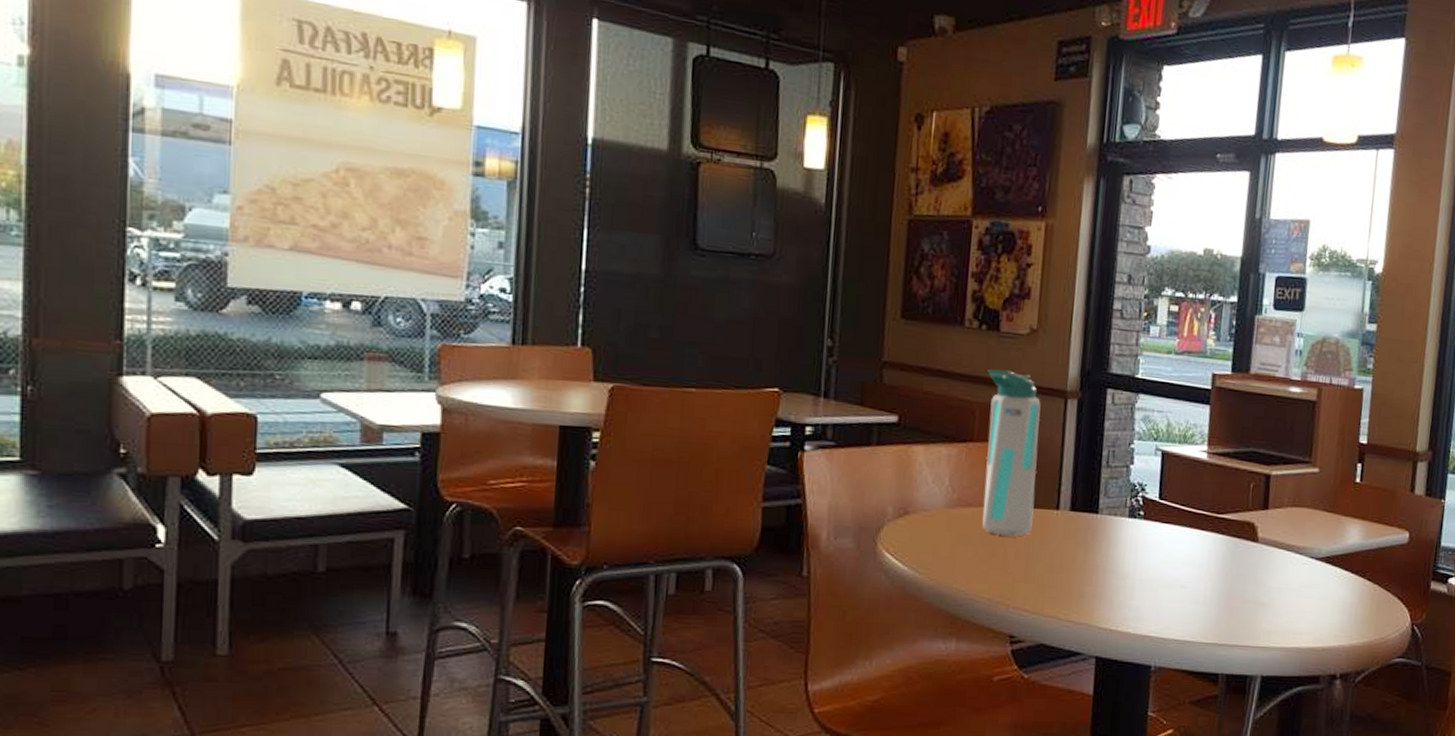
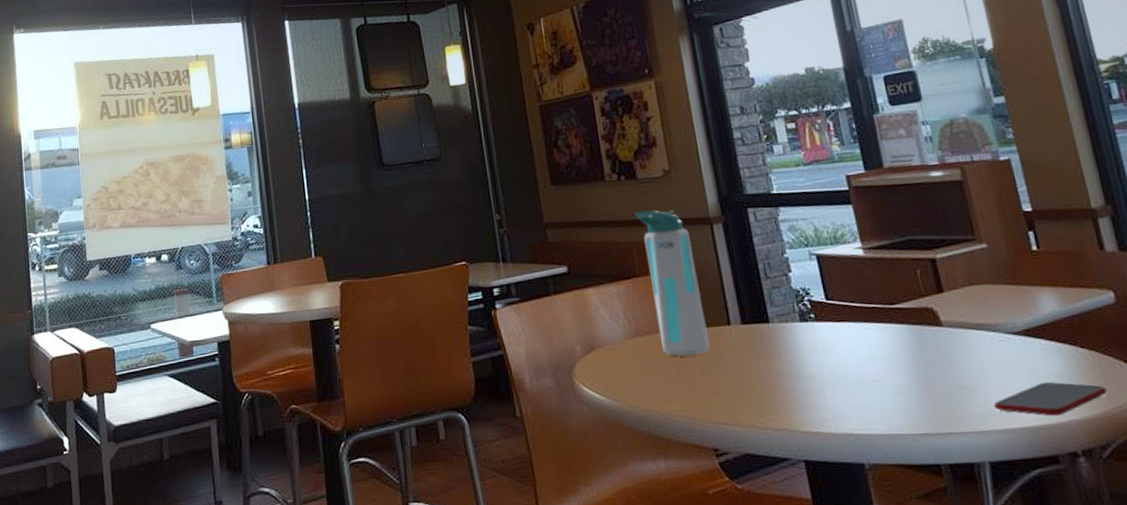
smartphone: none [1280,607,1377,640] -> present [994,381,1107,416]

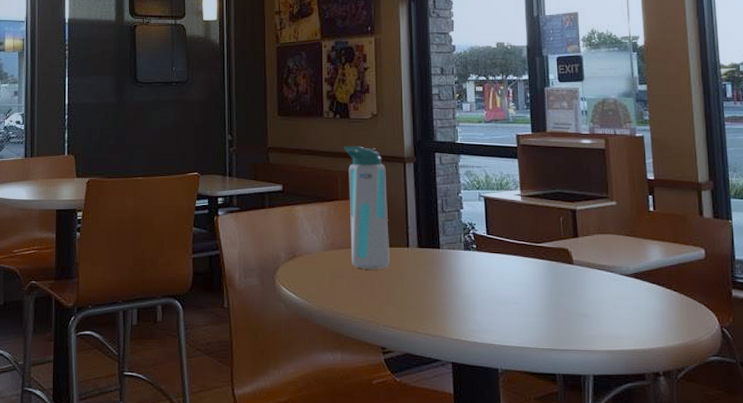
smartphone: present [994,381,1107,416] -> none [603,315,688,343]

